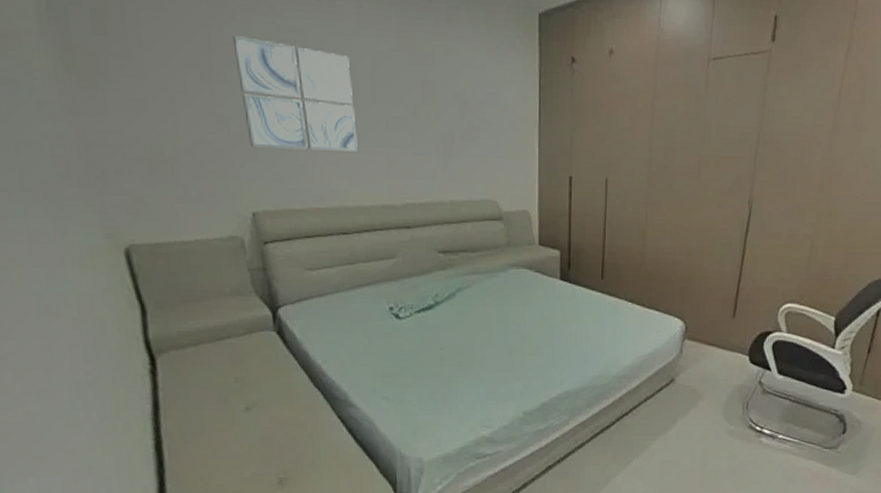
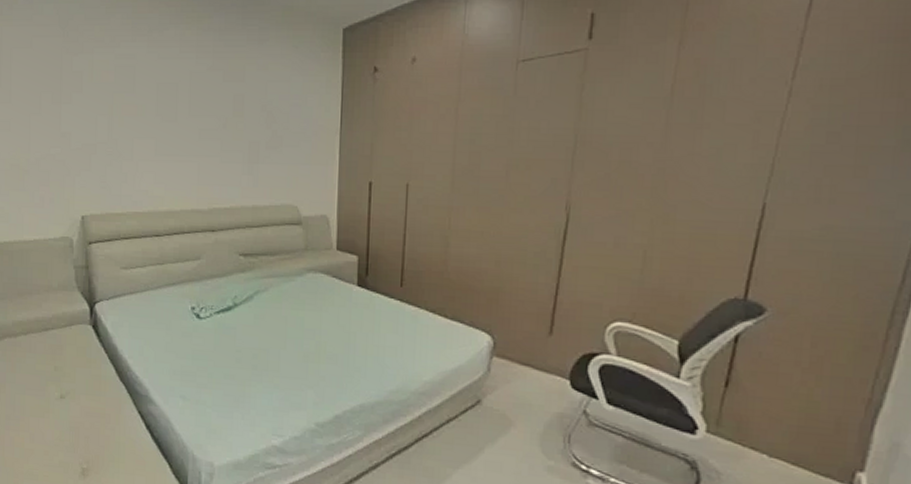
wall art: present [232,36,358,152] -> none [79,65,174,161]

